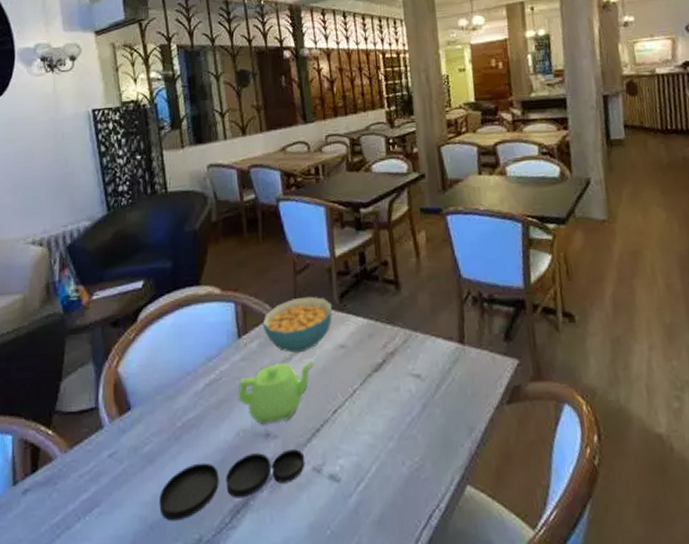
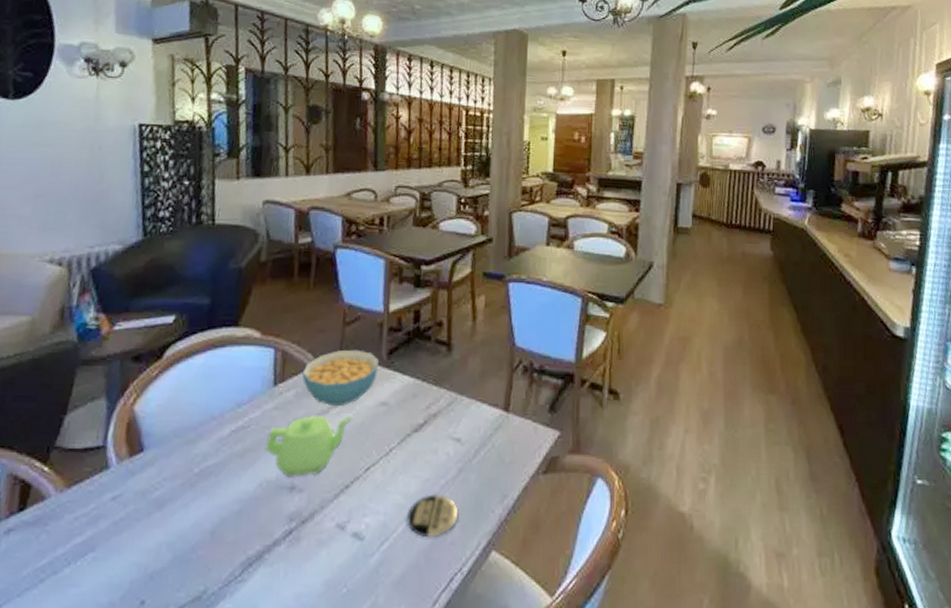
plate: present [159,449,305,521] -> none [163,505,330,571]
coaster: none [378,431,429,477] -> present [407,494,459,538]

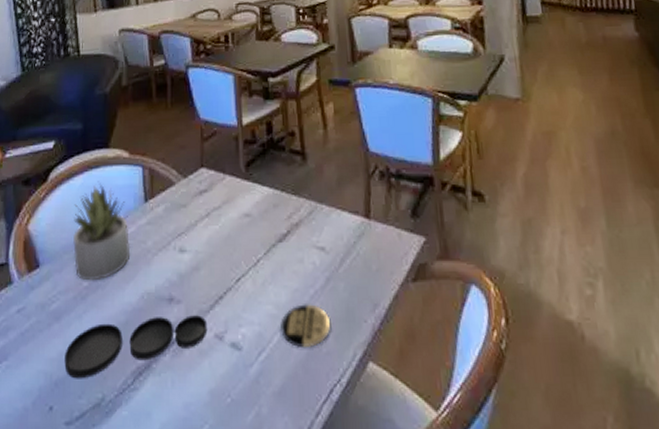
plate: none [163,505,330,571] -> present [64,315,208,379]
succulent plant: none [186,361,253,467] -> present [73,181,131,281]
teapot: present [265,416,353,477] -> none [143,229,219,289]
cereal bowl: present [302,349,380,406] -> none [169,163,239,219]

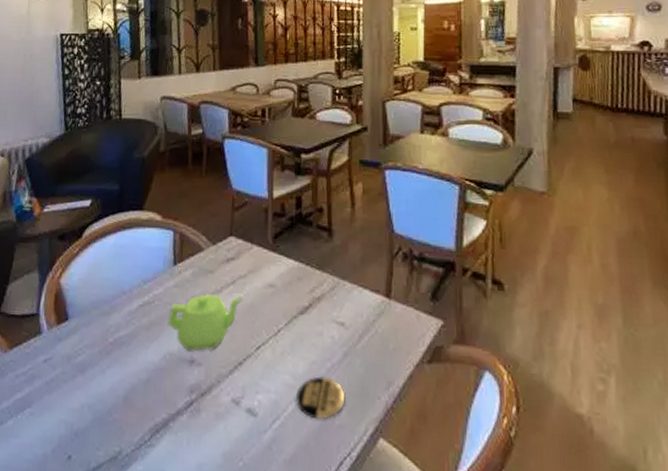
plate: present [64,315,208,379] -> none [85,377,226,432]
succulent plant: present [73,181,131,281] -> none [102,241,157,338]
teapot: none [143,229,219,289] -> present [167,294,243,352]

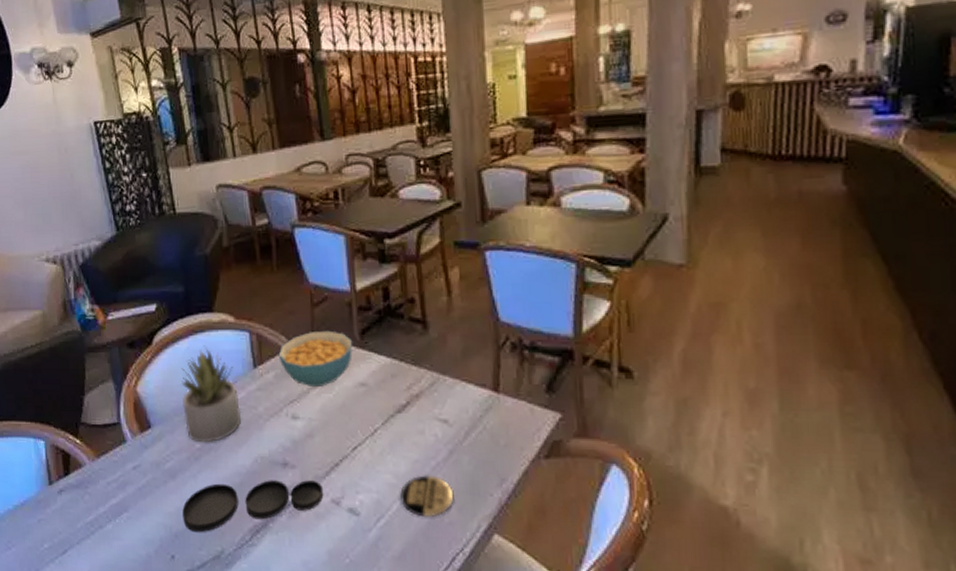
plate: none [85,377,226,432] -> present [182,480,324,533]
succulent plant: none [102,241,157,338] -> present [181,345,242,443]
teapot: present [167,294,243,352] -> none [254,396,333,454]
cereal bowl: none [197,233,266,286] -> present [278,330,353,387]

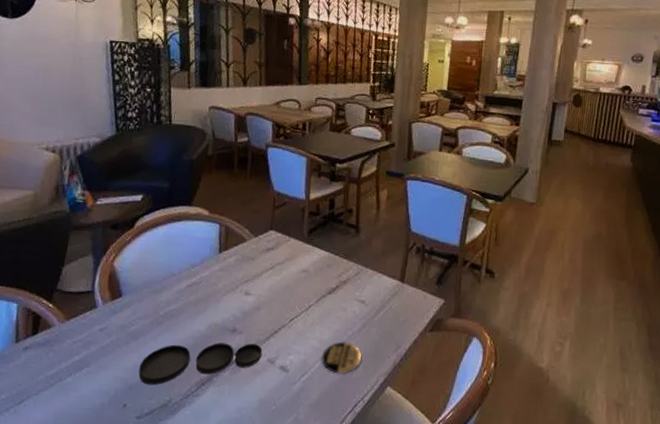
succulent plant: present [181,345,242,443] -> none [153,232,204,311]
cereal bowl: present [278,330,353,387] -> none [241,227,302,271]

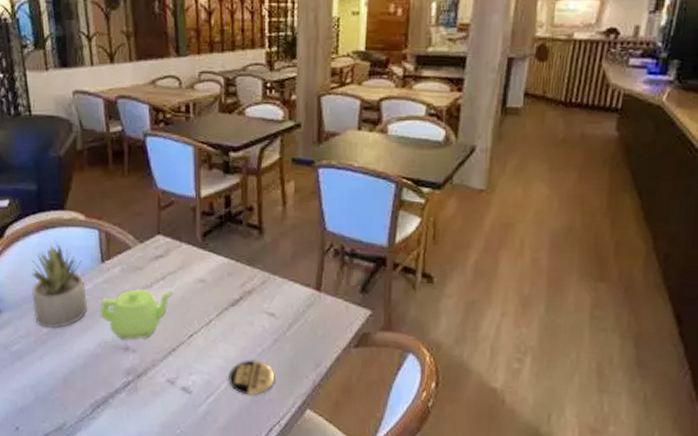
plate: present [138,343,263,386] -> none [28,362,161,408]
succulent plant: none [153,232,204,311] -> present [31,240,88,329]
teapot: none [213,277,280,323] -> present [100,289,174,340]

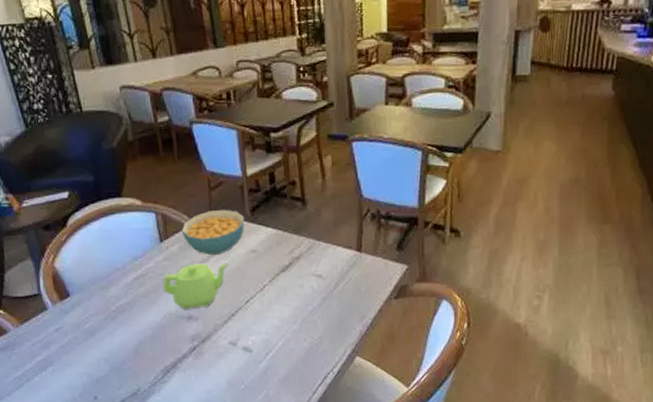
succulent plant: present [31,240,88,329] -> none [95,225,151,306]
cereal bowl: none [125,231,195,281] -> present [181,209,245,255]
coaster: present [228,360,275,395] -> none [284,317,326,349]

